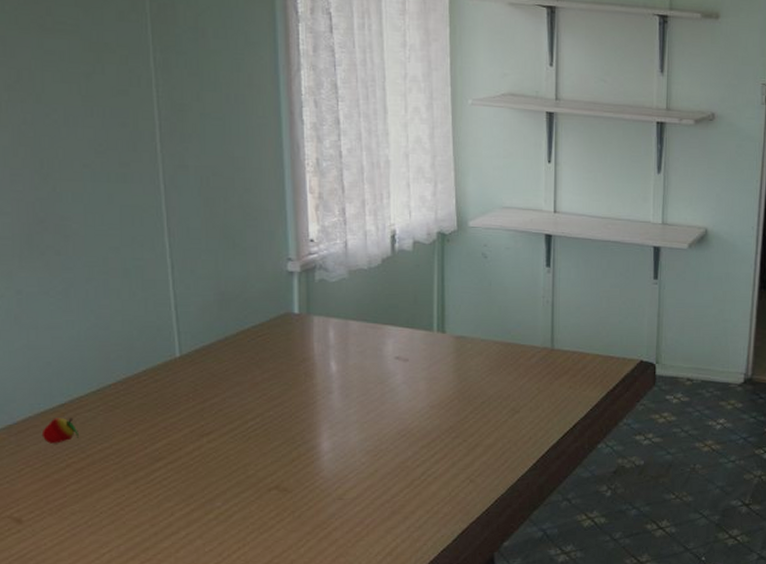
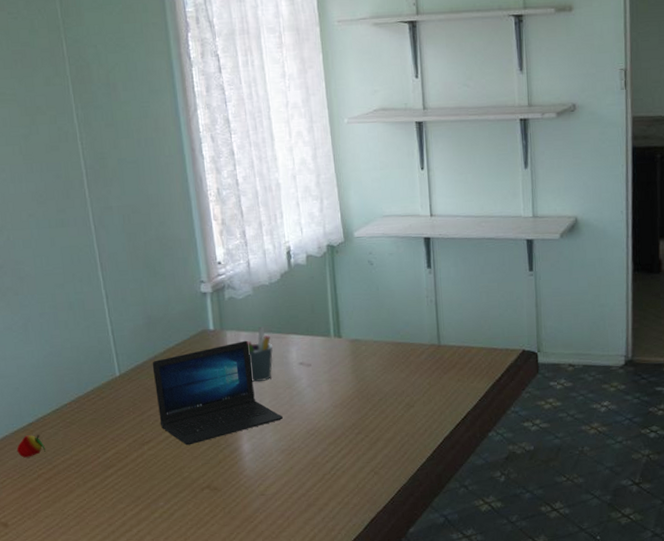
laptop: none [221,328,371,440] -> present [152,340,283,446]
pen holder: none [336,314,366,374] -> present [246,327,273,382]

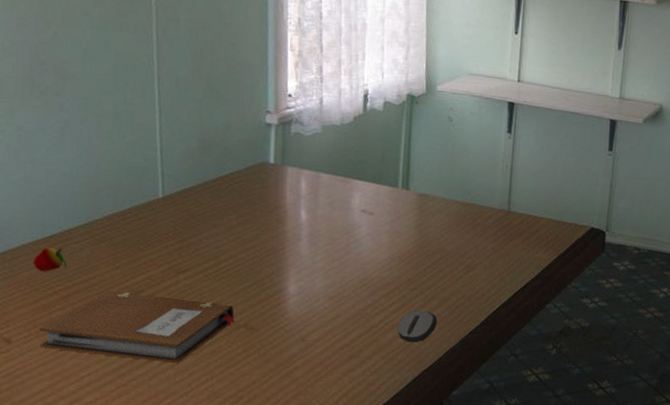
notebook: none [30,468,200,530] -> present [39,290,236,364]
laptop: present [152,340,283,446] -> none [200,179,336,280]
pen holder: present [246,327,273,382] -> none [307,167,335,224]
computer mouse: none [348,453,386,485] -> present [397,310,438,343]

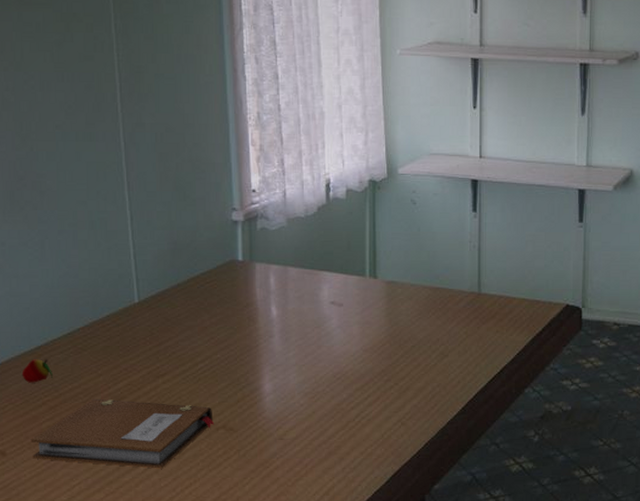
computer mouse: present [397,310,438,343] -> none [374,402,414,436]

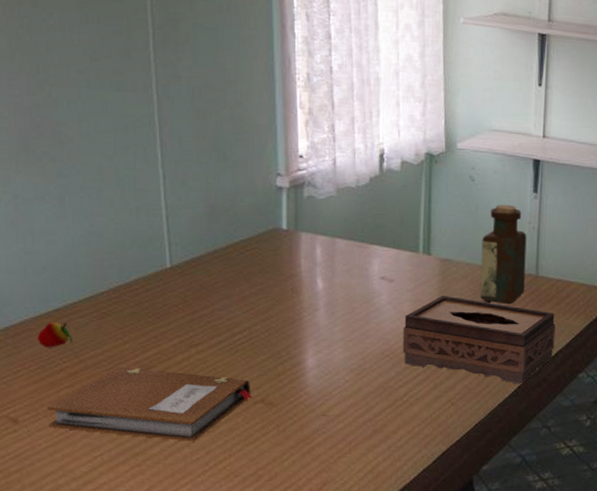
tissue box: none [353,317,500,402] -> present [402,296,556,384]
bottle: none [425,226,468,322] -> present [480,205,527,304]

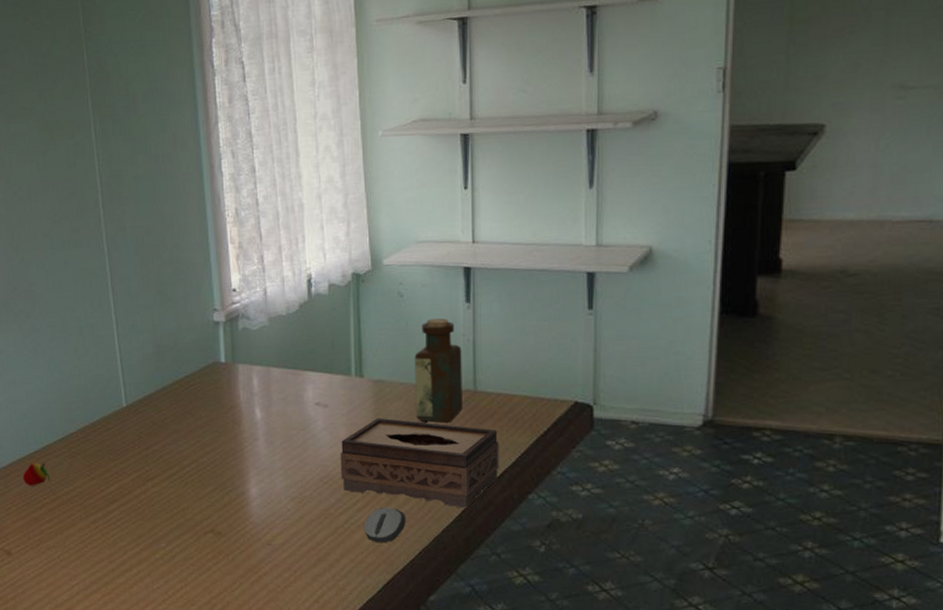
notebook: present [47,366,253,442] -> none [33,501,203,572]
computer mouse: none [422,382,465,416] -> present [363,508,406,543]

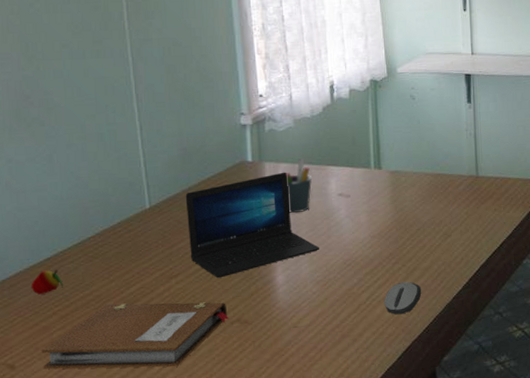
notebook: none [33,501,203,572] -> present [41,302,229,370]
laptop: none [159,375,294,485] -> present [185,172,319,278]
pen holder: none [259,361,287,421] -> present [285,158,312,213]
tissue box: present [340,418,499,508] -> none [361,203,499,277]
bottle: present [414,318,463,423] -> none [426,117,467,205]

